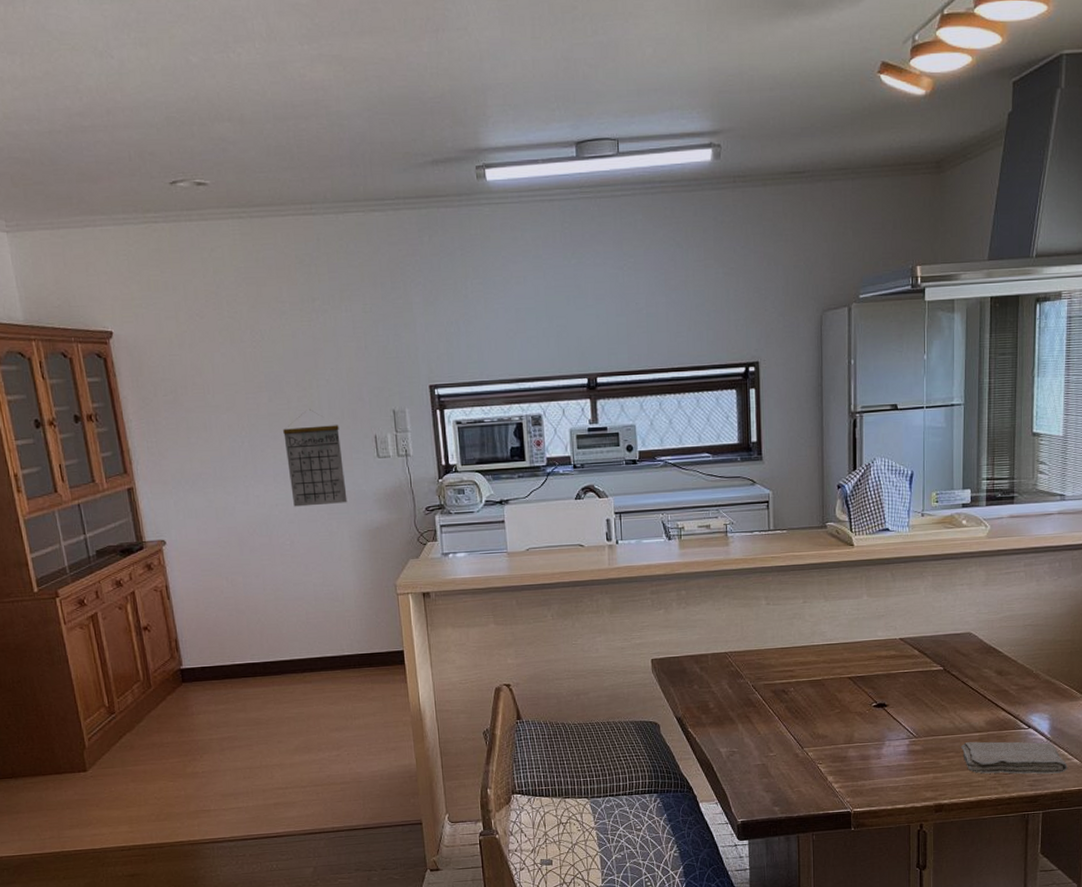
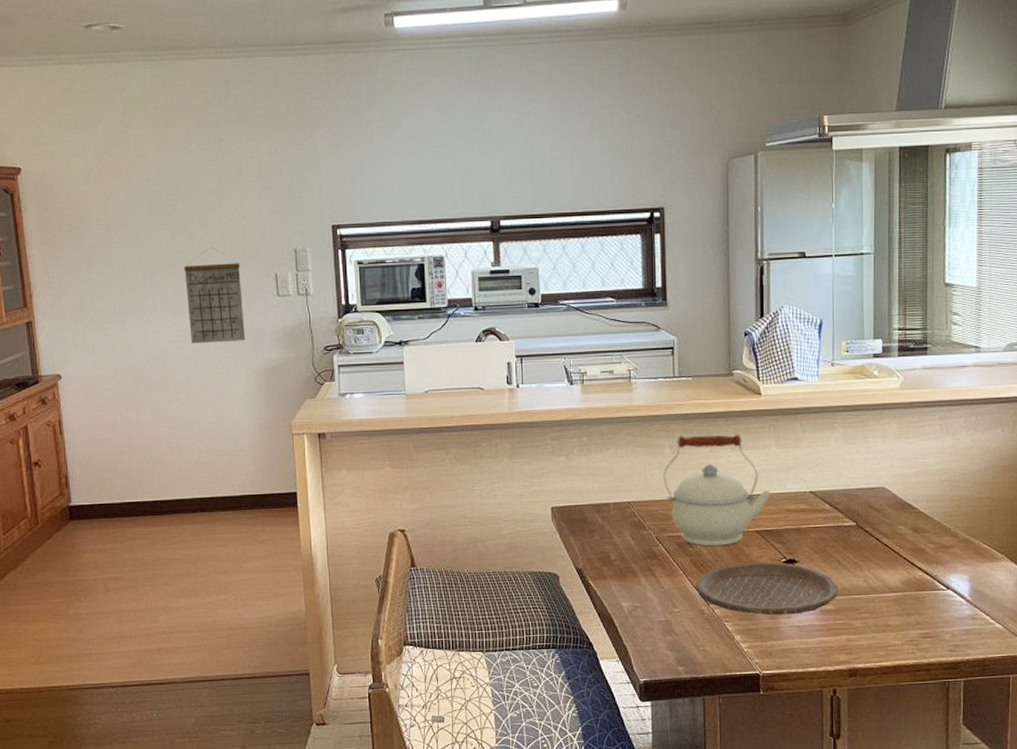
kettle: none [759,584,864,693] -> present [663,434,772,546]
plate: none [791,706,926,757] -> present [696,562,838,616]
washcloth: present [960,741,1067,774] -> none [875,602,990,639]

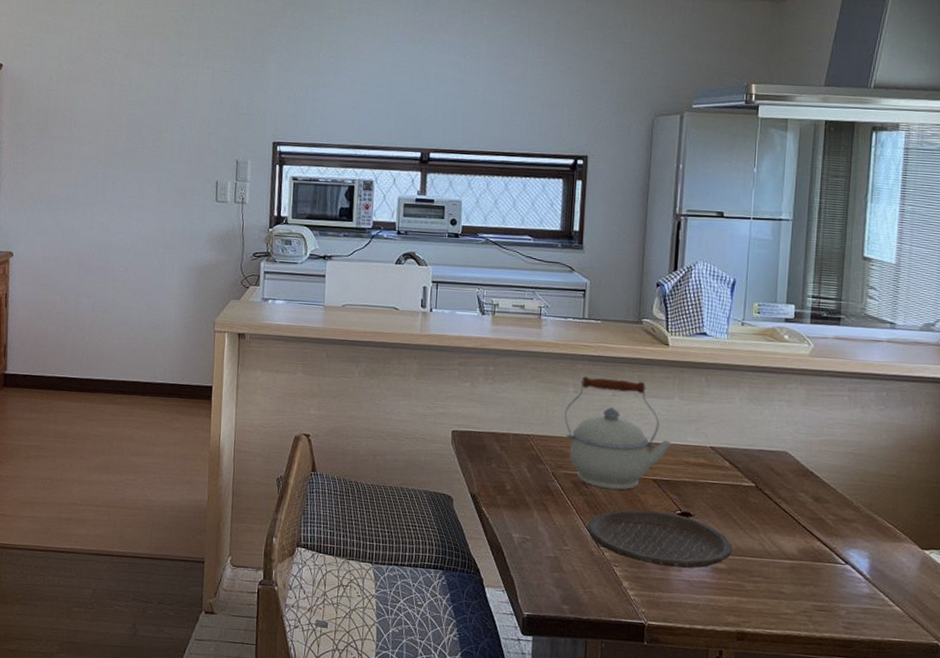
calendar: present [184,247,246,344] -> none [133,151,185,240]

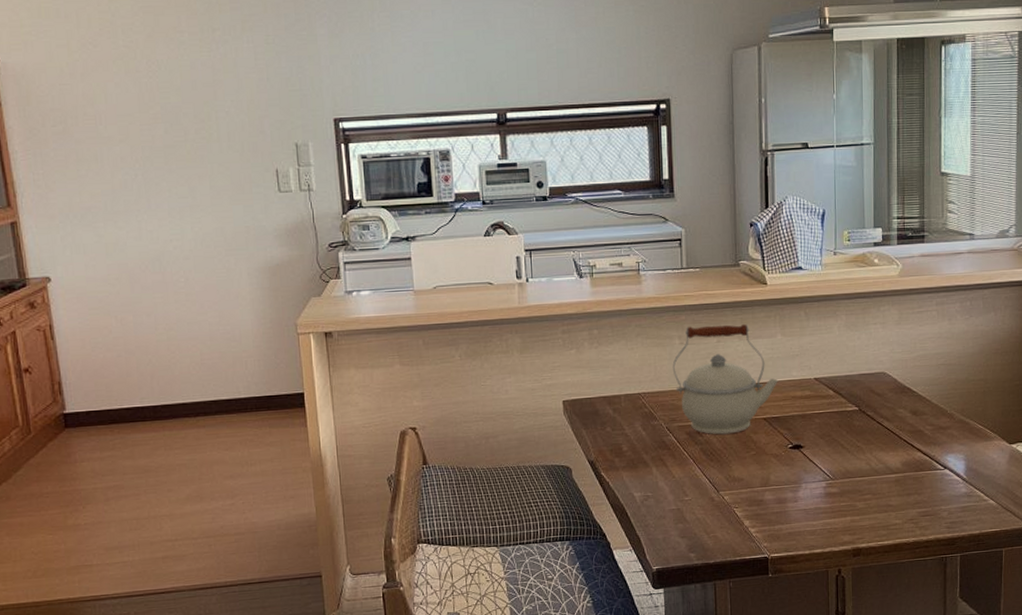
plate: present [587,510,732,569] -> none [706,448,842,501]

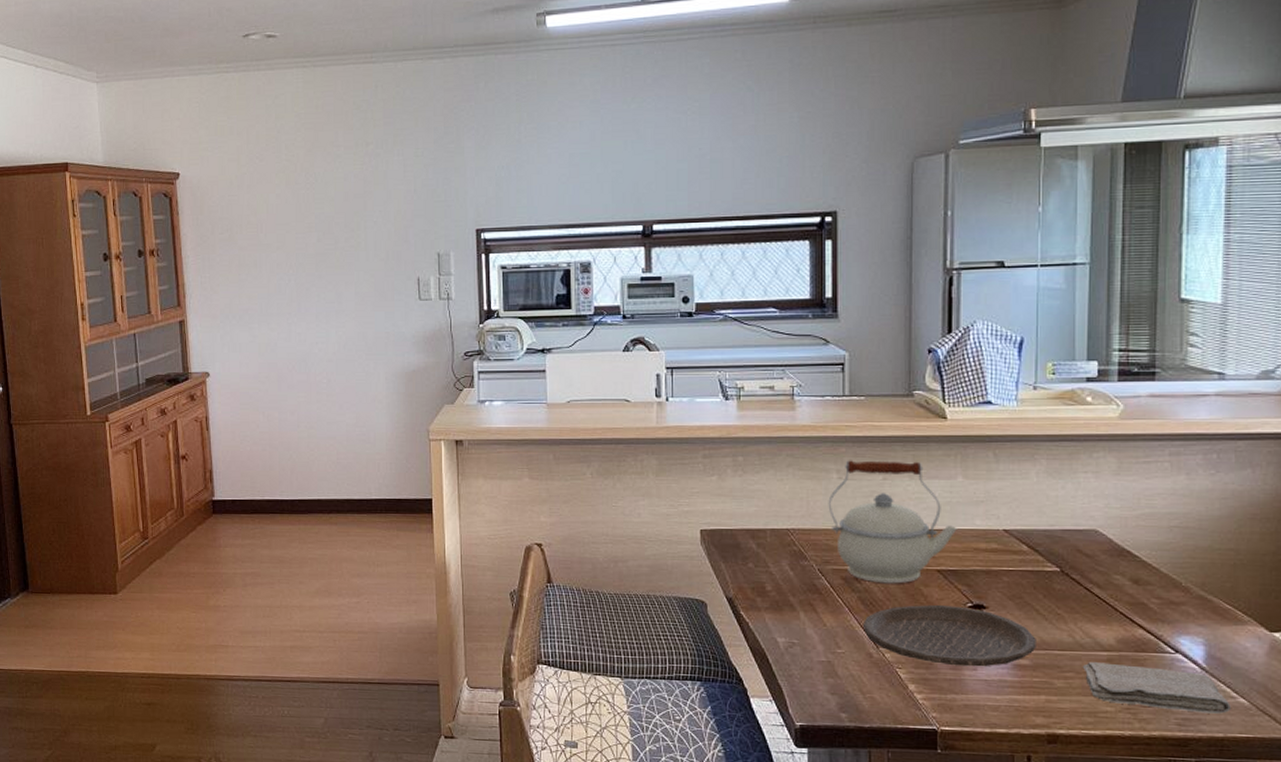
plate: none [706,448,842,501] -> present [863,604,1036,667]
washcloth: none [877,483,984,517] -> present [1082,662,1231,714]

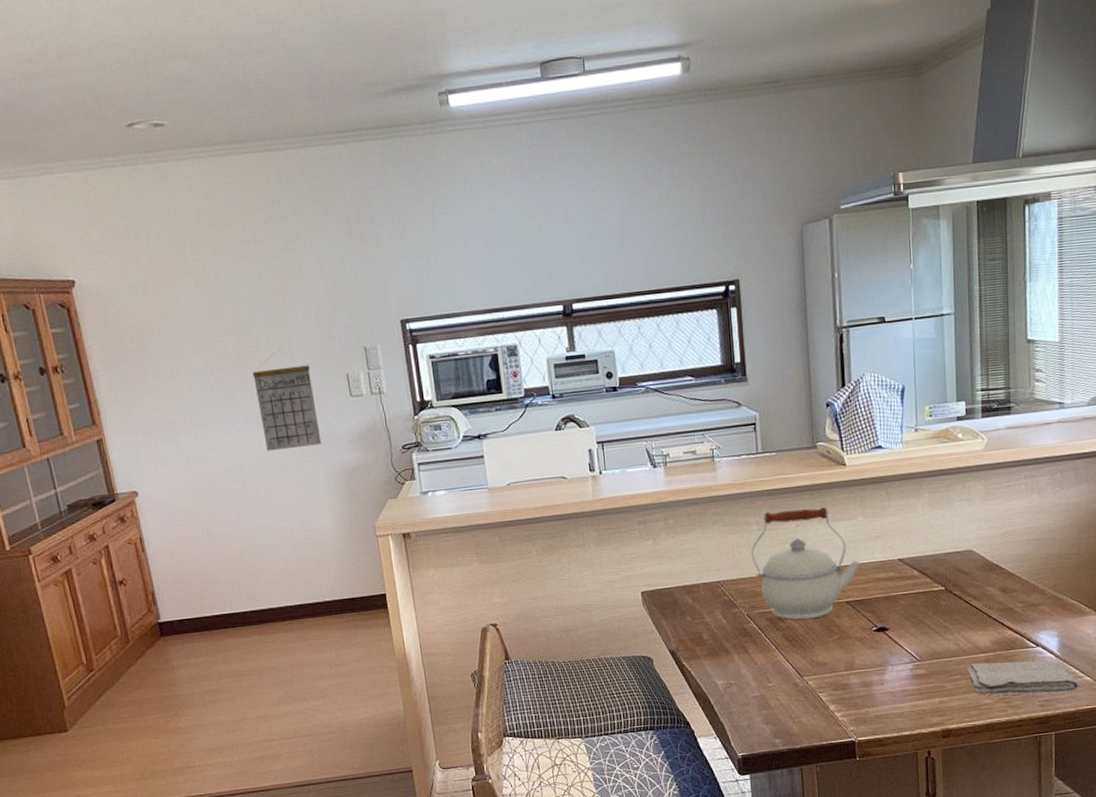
calendar: none [329,250,386,346] -> present [253,350,322,451]
plate: present [863,604,1036,667] -> none [788,631,930,684]

